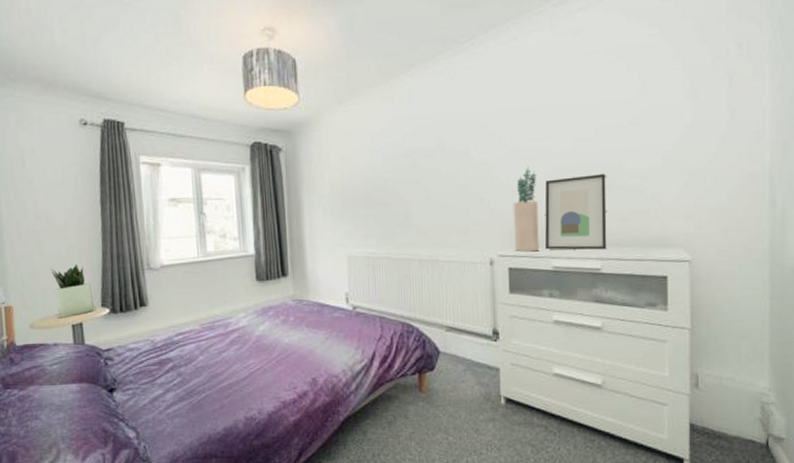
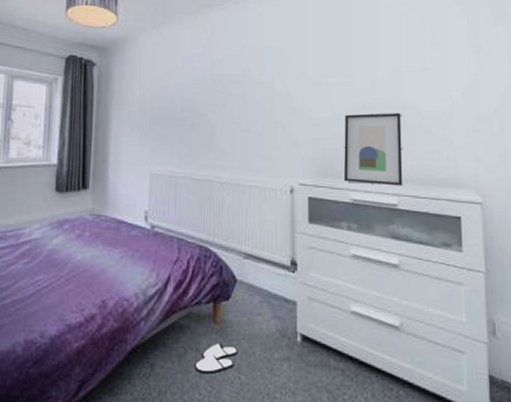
slippers: none [403,409,445,437] -> present [193,342,238,374]
vase: present [512,166,539,252] -> none [314,100,338,183]

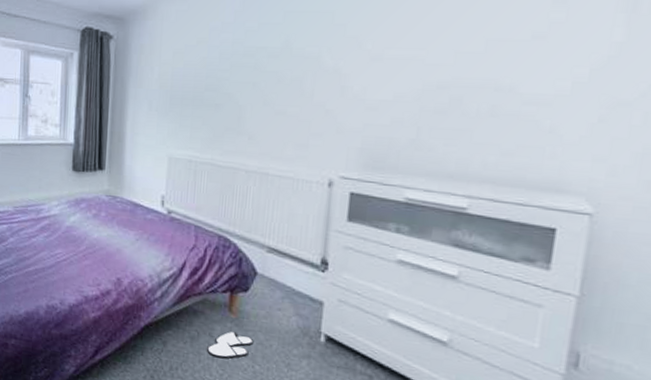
picture frame: present [343,112,403,186] -> none [398,94,493,187]

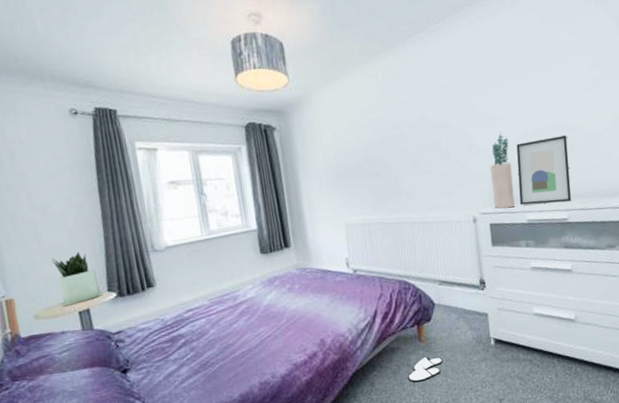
vase: none [361,78,401,178] -> present [489,132,515,210]
picture frame: none [398,94,493,187] -> present [516,134,572,205]

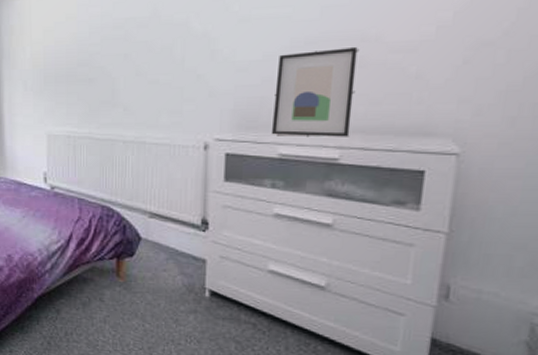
slippers: present [407,356,443,383] -> none [98,294,143,321]
vase: present [489,132,515,210] -> none [235,38,269,137]

